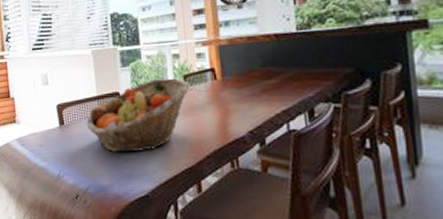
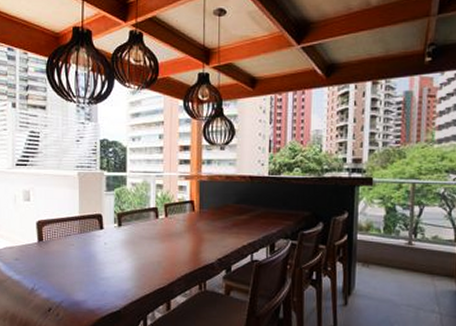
fruit basket: present [86,78,190,153] -> none [65,206,169,272]

